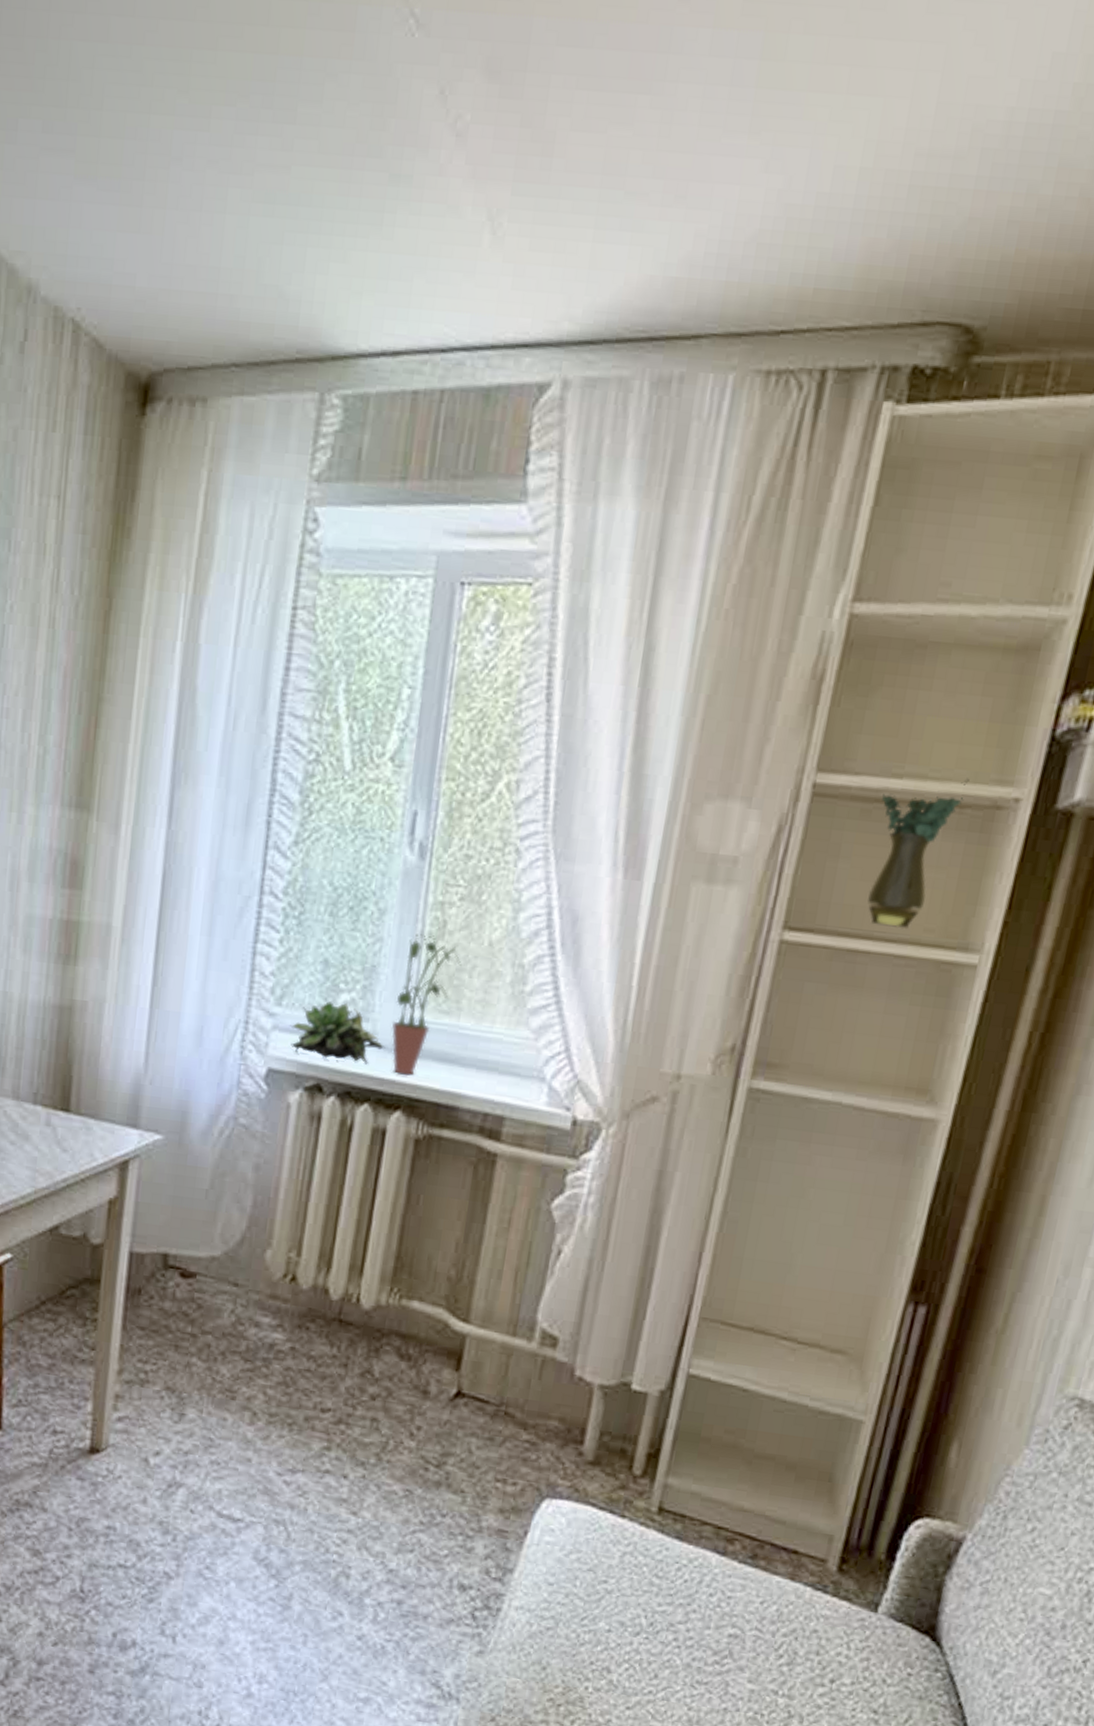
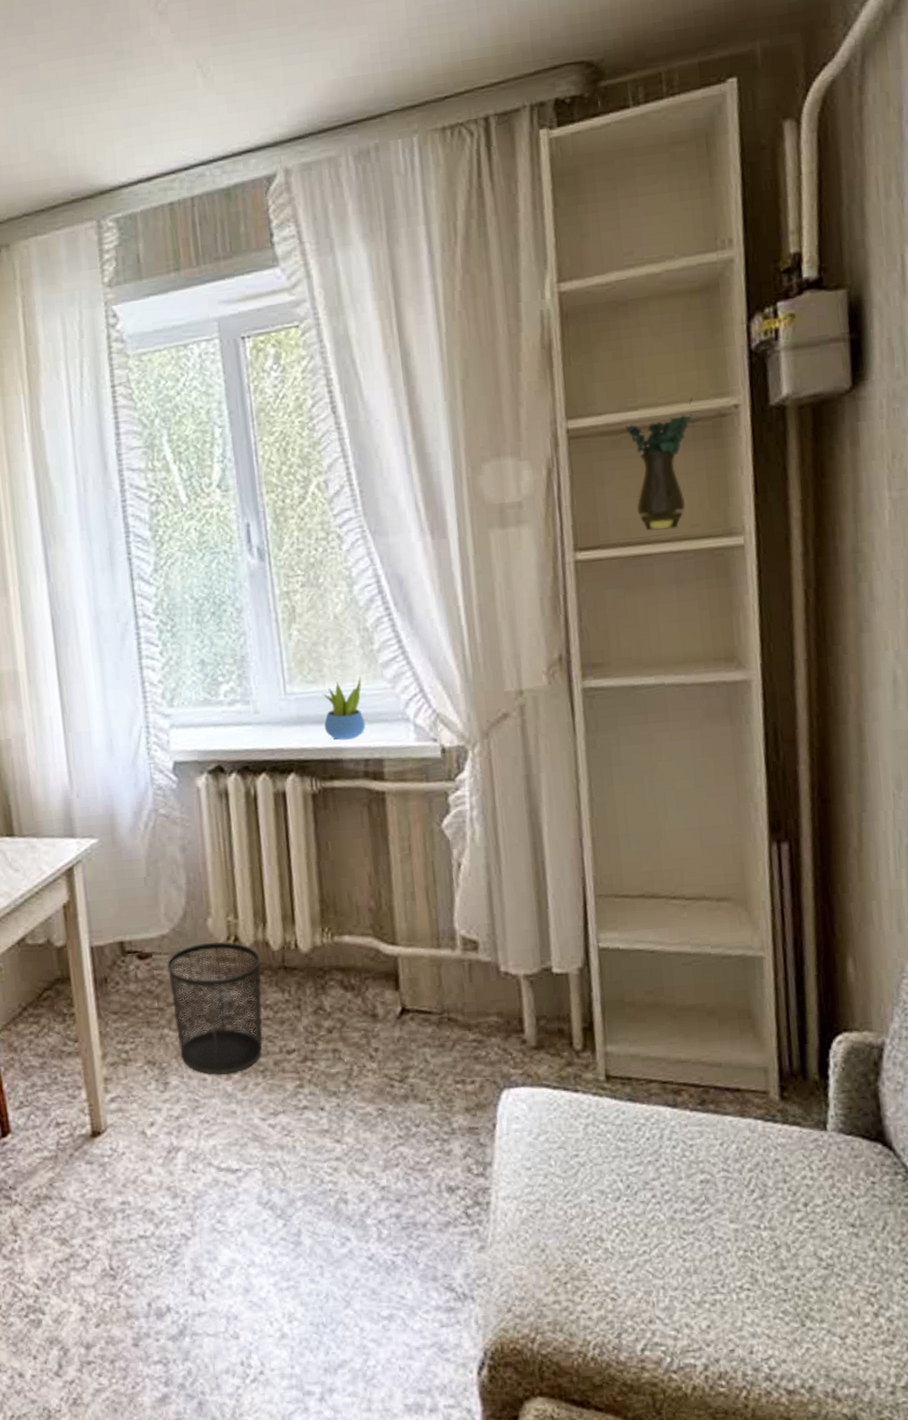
waste bin: none [204,1275,316,1420] -> present [166,942,263,1075]
succulent plant: present [290,1001,386,1065] -> none [184,692,269,743]
potted plant: present [391,933,462,1076] -> none [267,620,316,742]
succulent plant: none [446,1018,503,1088] -> present [323,677,365,741]

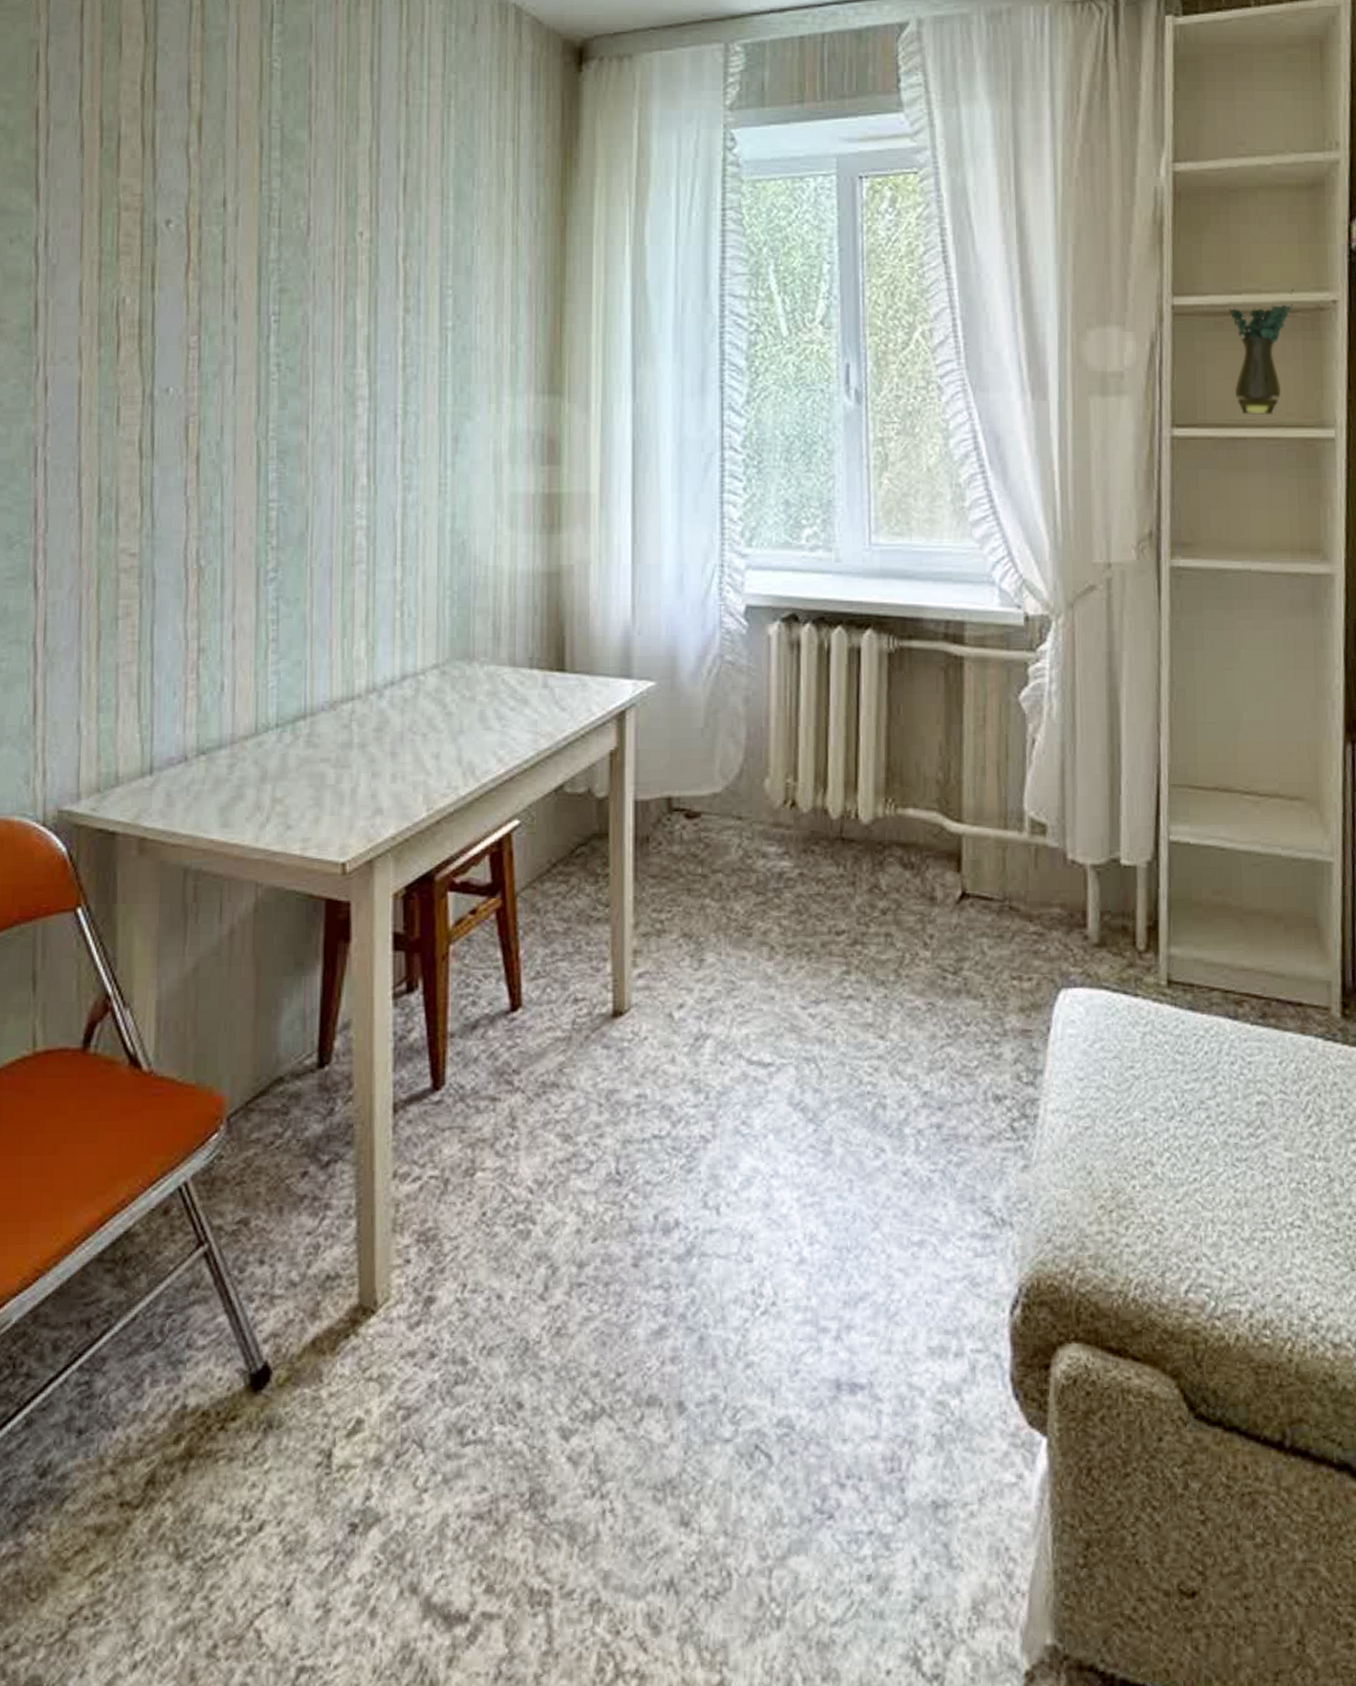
waste bin: present [166,942,263,1075] -> none [715,805,818,954]
succulent plant: present [323,677,365,741] -> none [906,534,950,598]

